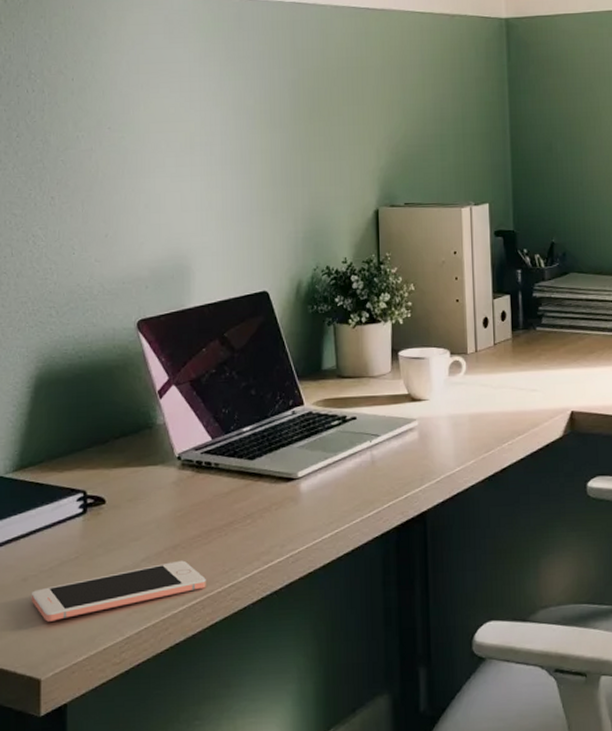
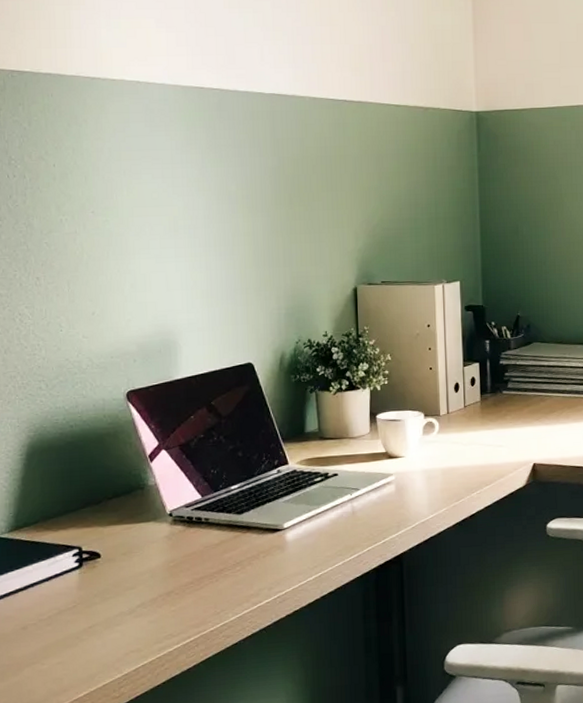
cell phone: present [31,560,206,622] -> none [31,605,199,664]

